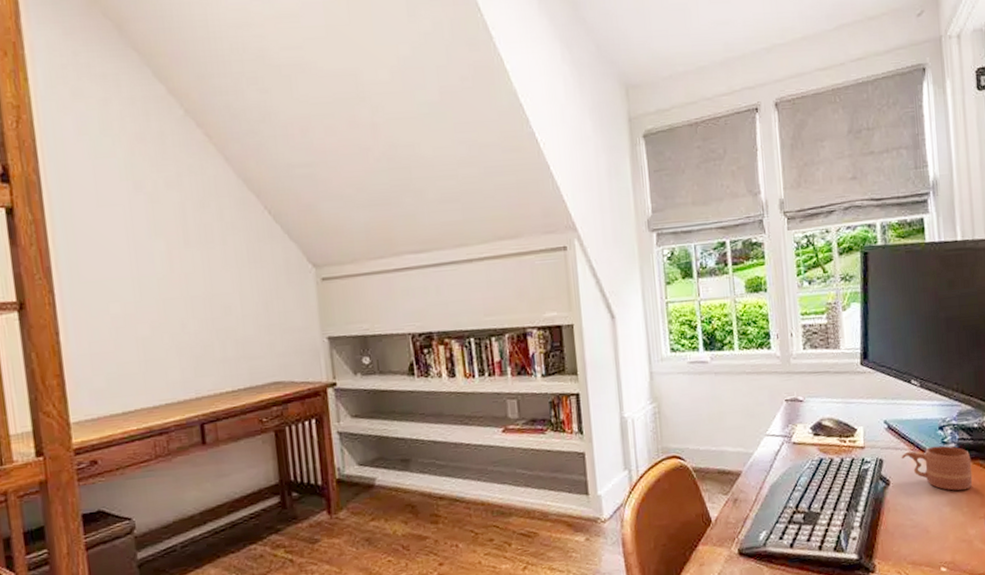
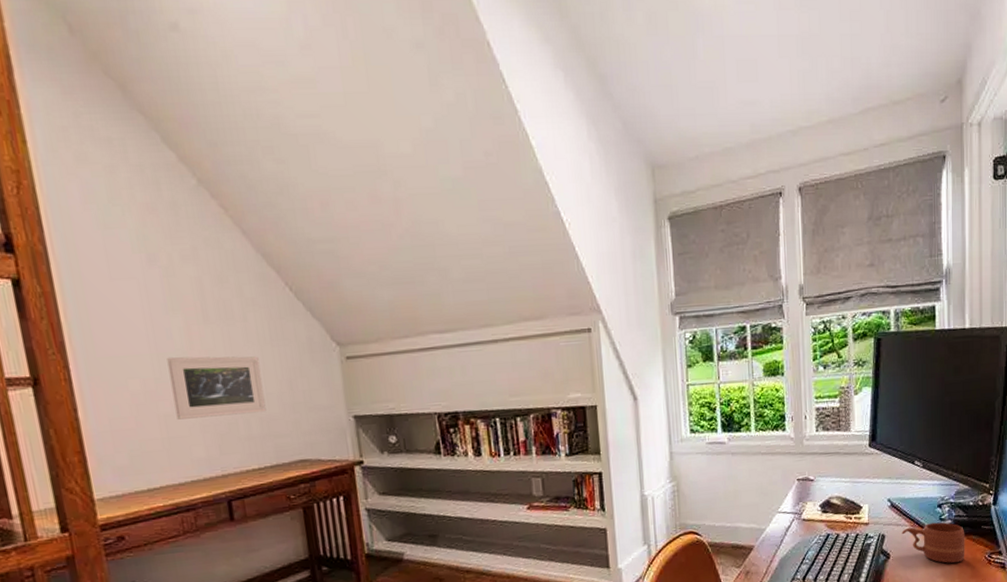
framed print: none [147,278,242,342] -> present [167,356,267,420]

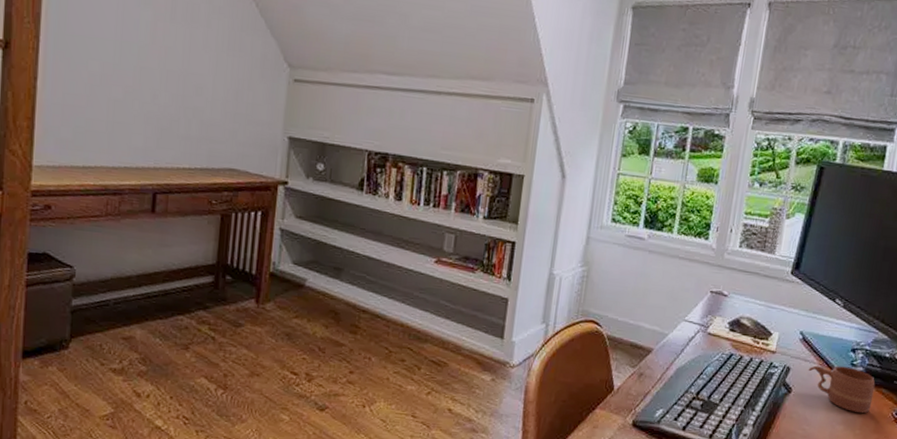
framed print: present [167,356,267,420] -> none [125,46,213,116]

